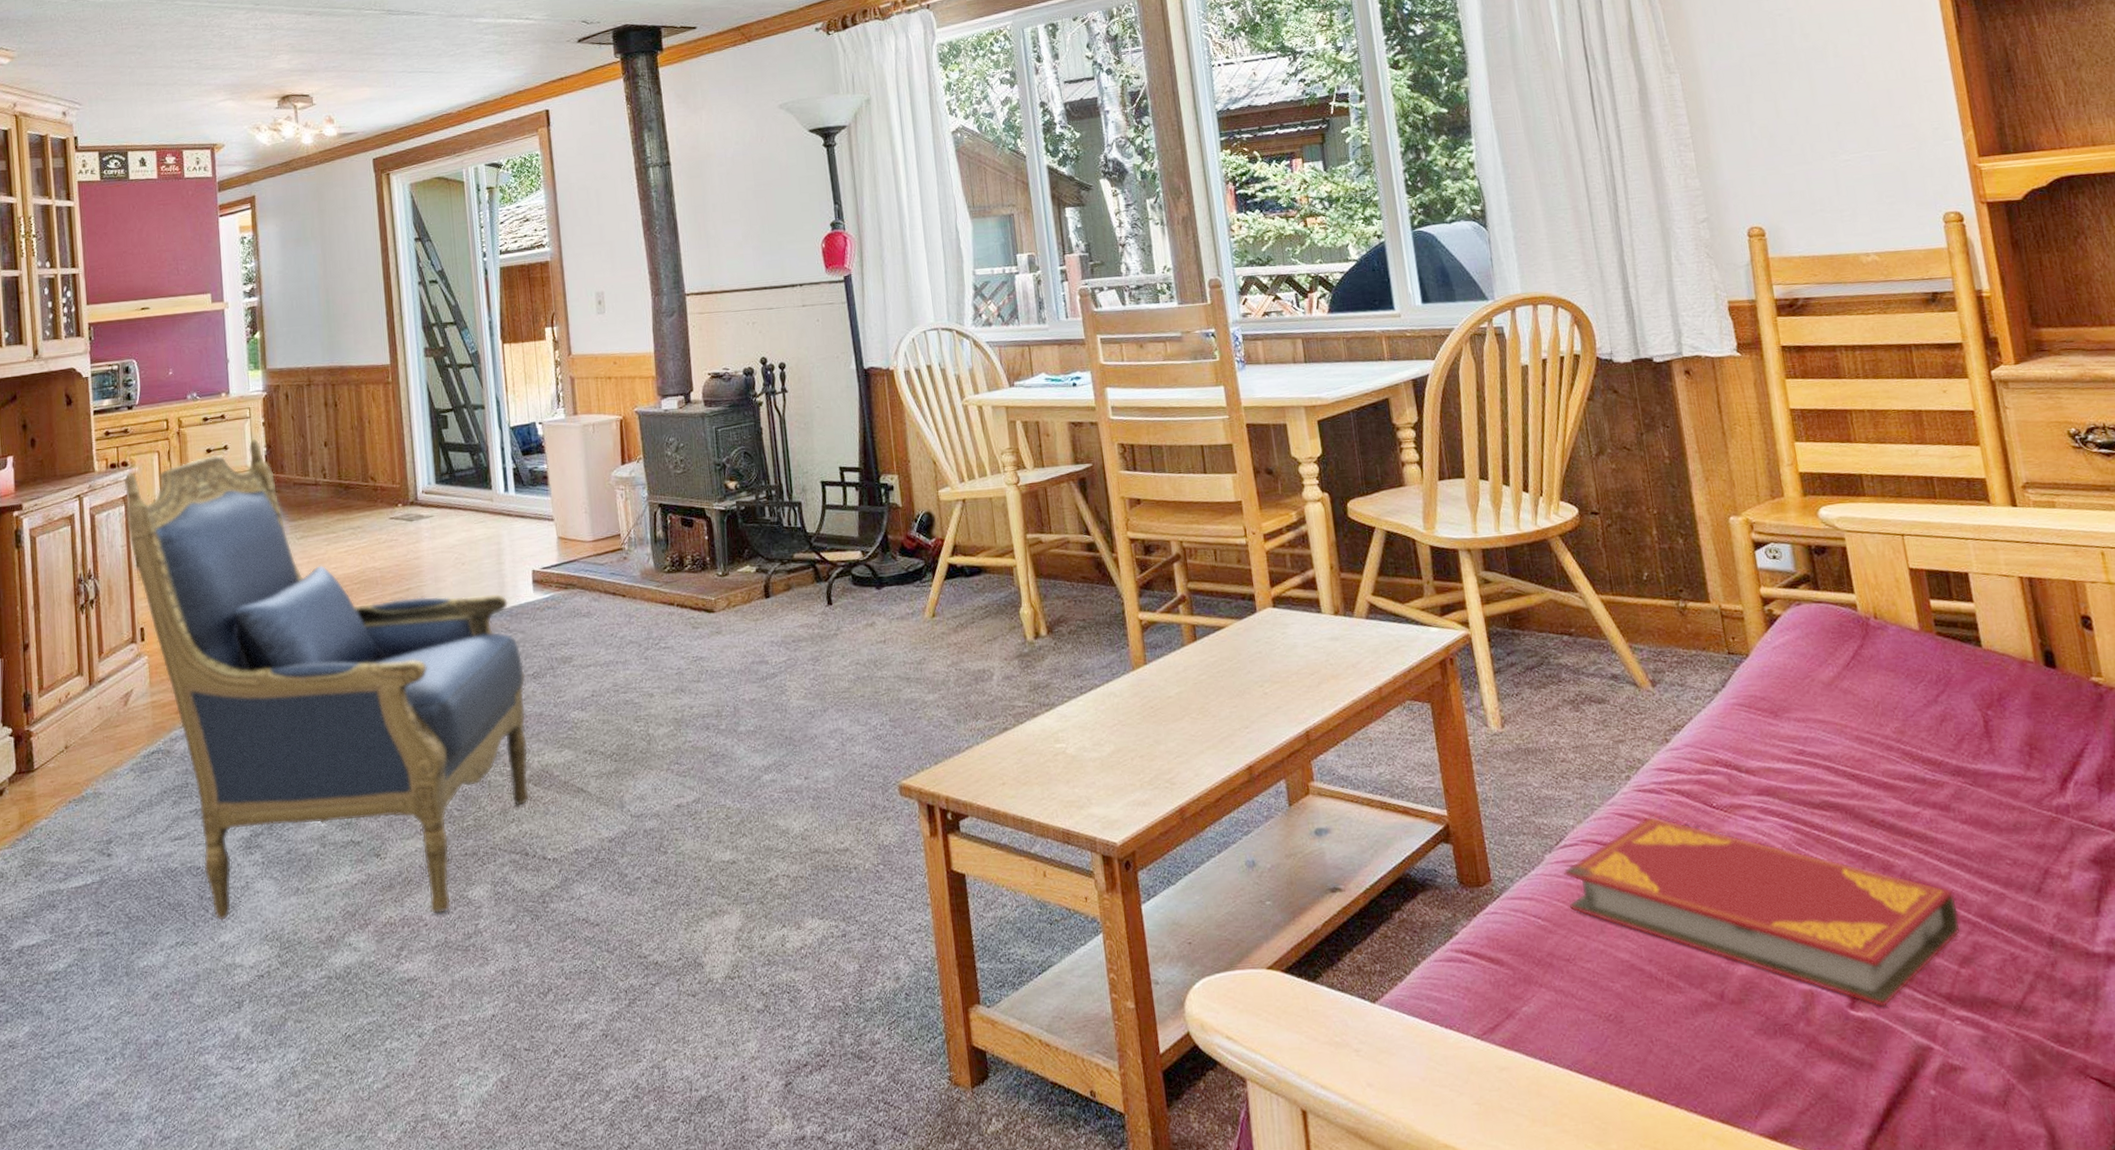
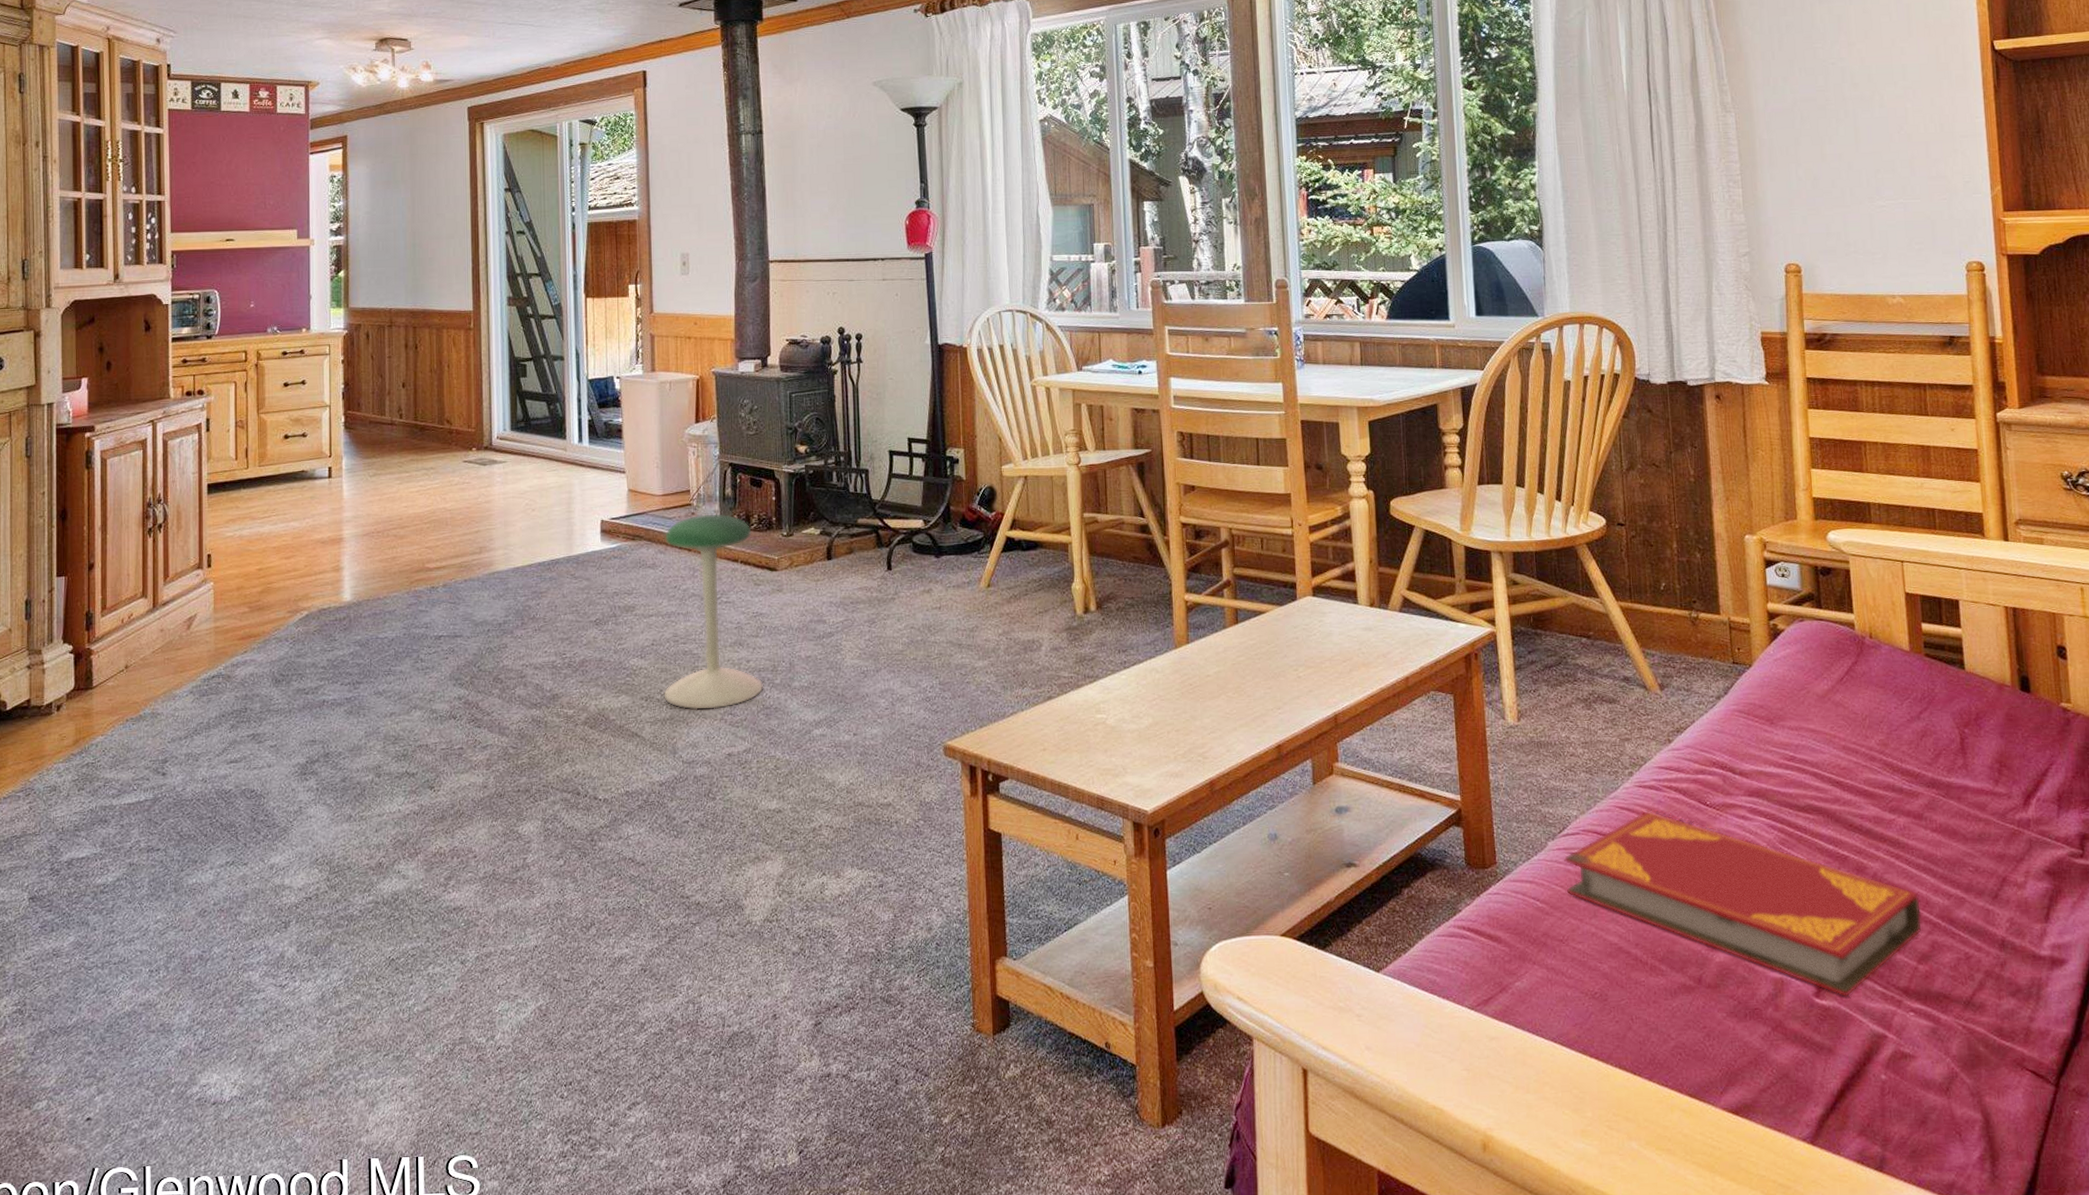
armchair: present [124,439,529,921] -> none [199,376,589,847]
stool: none [598,556,709,761] -> present [663,513,763,710]

